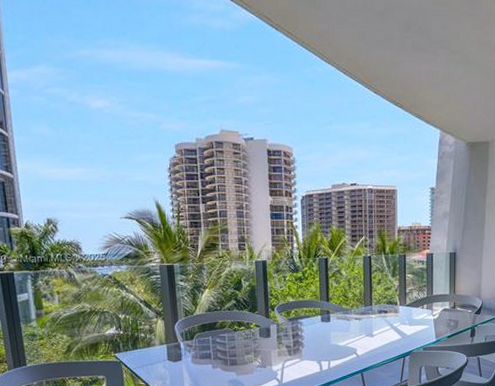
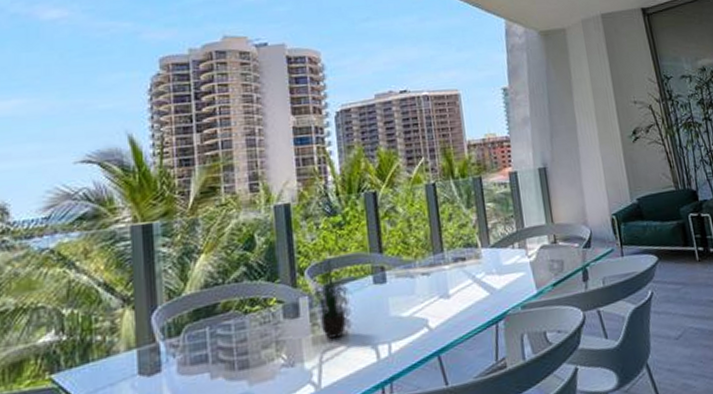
potted plant: none [274,298,304,354] -> present [304,253,351,340]

